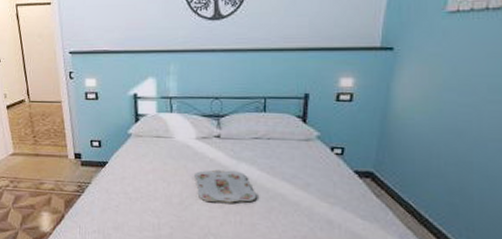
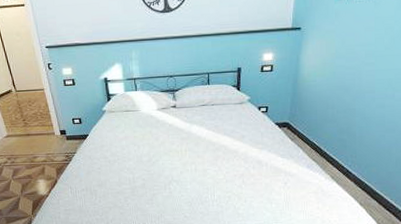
serving tray: present [193,169,257,203] -> none [157,131,206,157]

